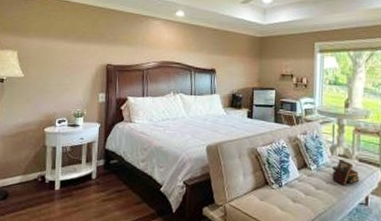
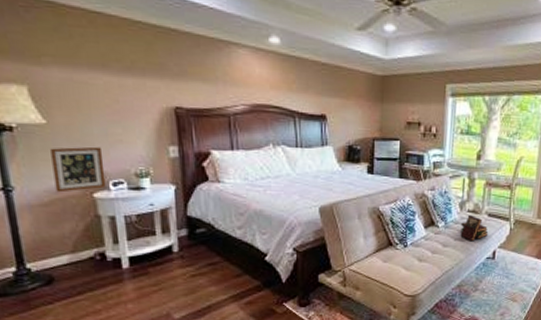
picture frame: none [21,93,55,127] -> present [50,146,106,193]

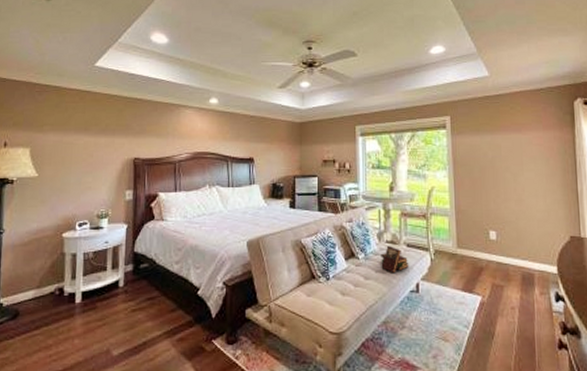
picture frame: present [50,146,106,193] -> none [35,193,75,233]

